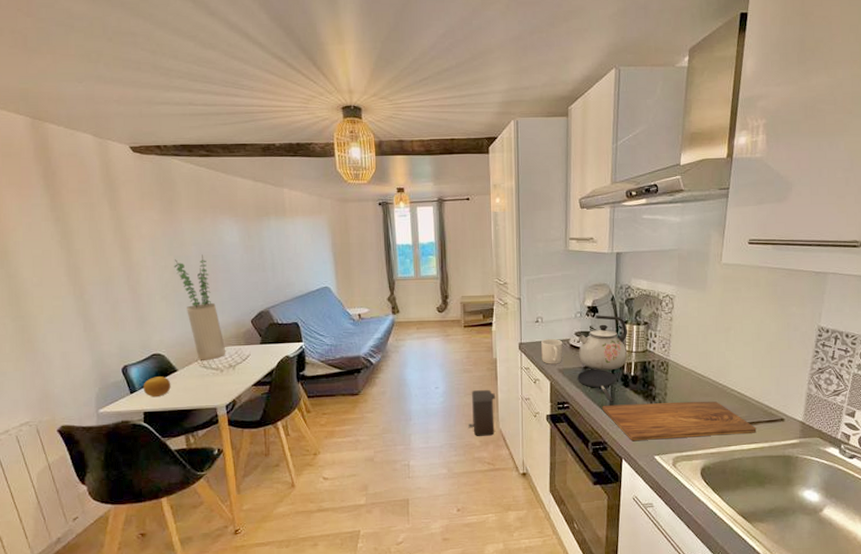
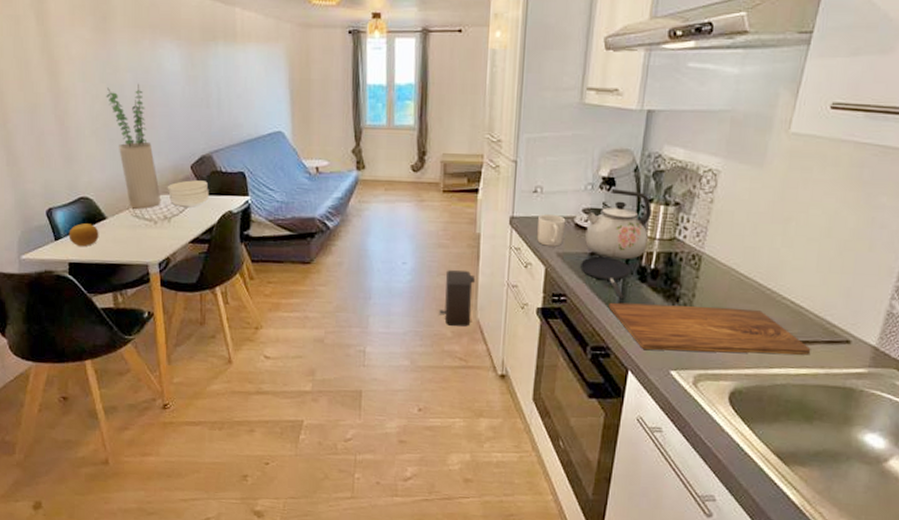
bowl: none [231,332,268,357] -> present [167,180,209,209]

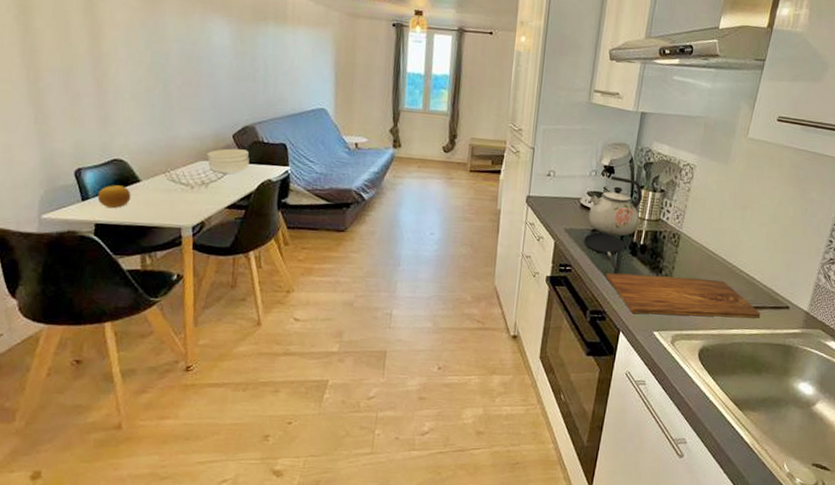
vase: present [106,83,161,210] -> none [150,53,200,175]
pedal bin: present [438,269,476,327] -> none [460,241,495,292]
mug: present [537,213,566,247] -> none [549,194,574,223]

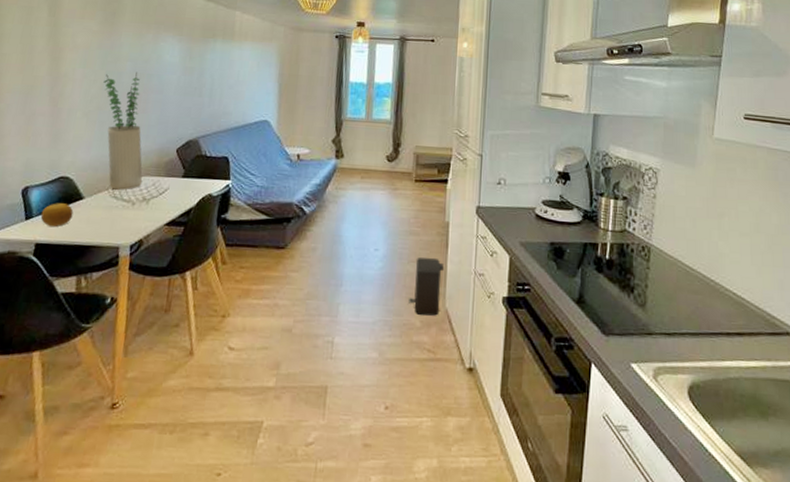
vase: none [150,53,200,175] -> present [103,71,143,191]
bowl: present [206,148,250,175] -> none [150,163,192,191]
pedal bin: none [460,241,495,292] -> present [407,257,445,316]
frying pan: present [584,232,624,269] -> none [542,246,588,288]
kettle: present [588,176,642,237] -> none [545,183,603,251]
cutting board: present [605,272,761,318] -> none [570,292,757,347]

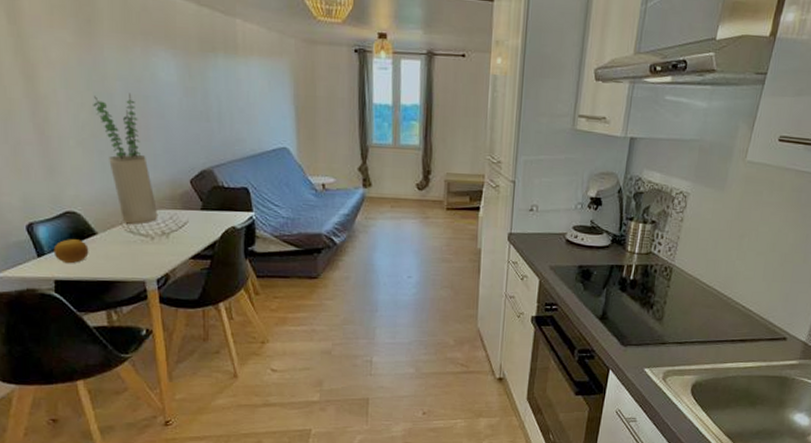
pedal bin: present [407,257,445,316] -> none [441,282,477,335]

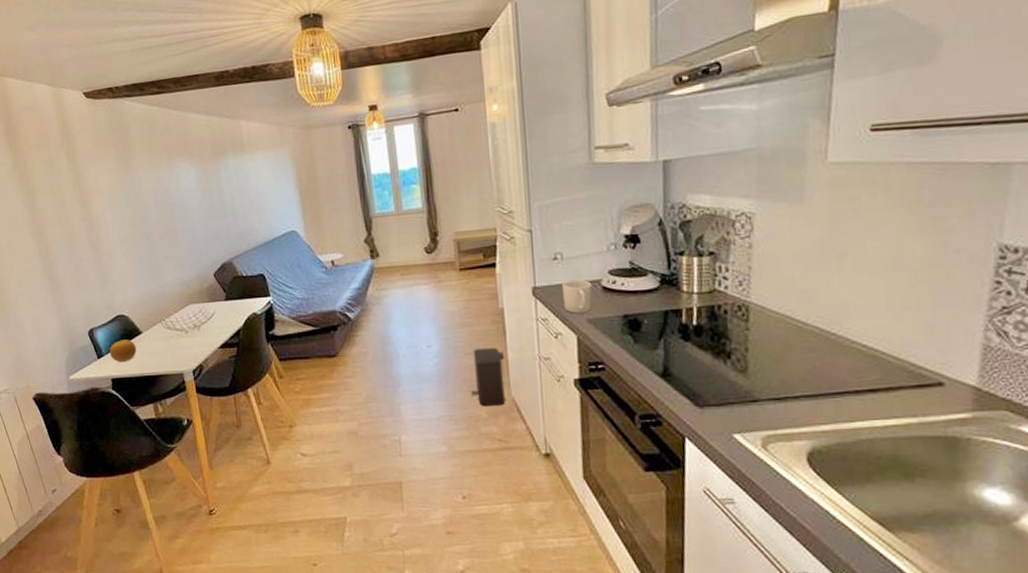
vase: present [93,92,158,225] -> none [132,203,190,322]
pedal bin: none [441,282,477,335] -> present [470,347,506,406]
mug: none [532,230,558,260] -> present [562,279,593,314]

